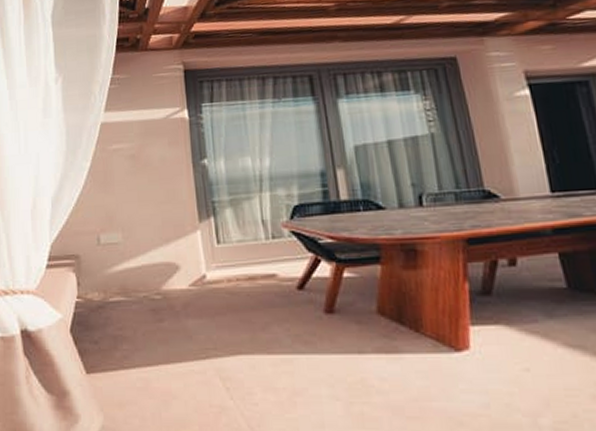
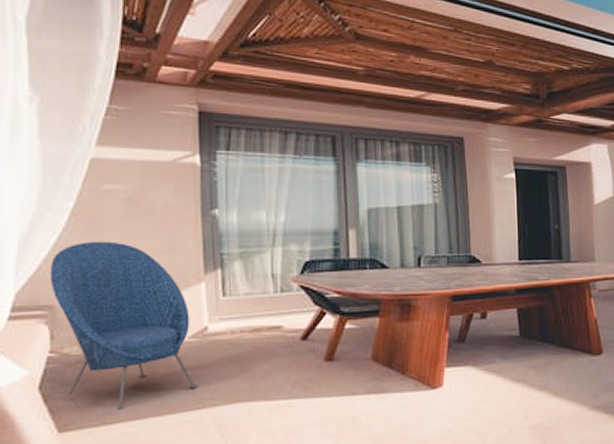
lounge chair: none [74,195,201,357] -> present [49,241,198,411]

